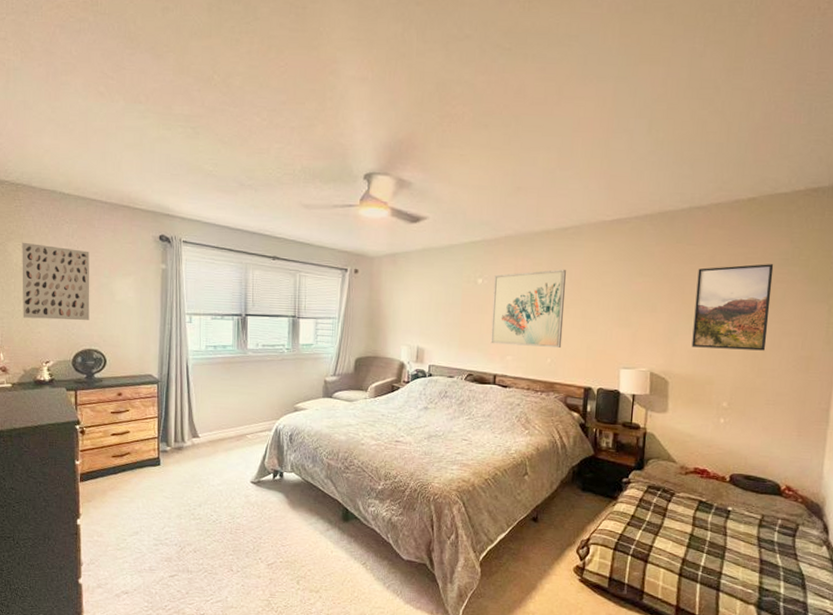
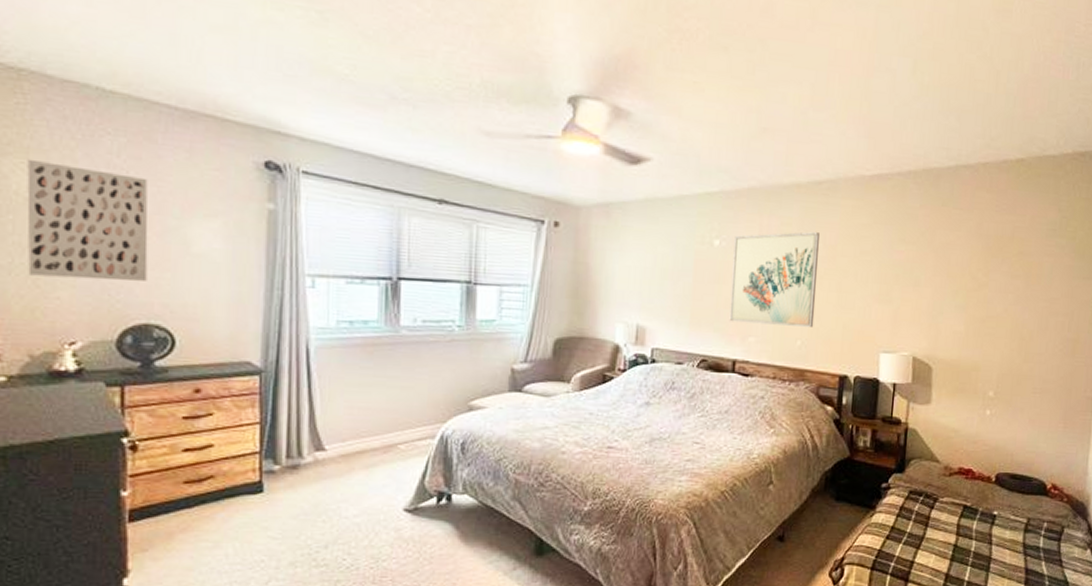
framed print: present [691,264,774,351] -> none [957,234,1042,333]

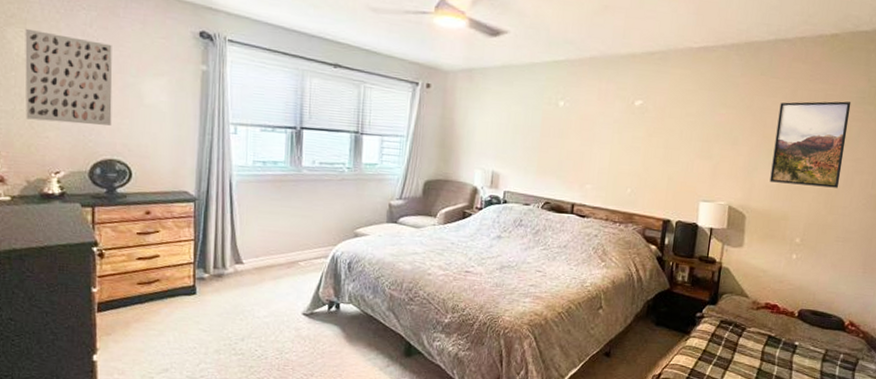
wall art: present [729,232,819,327] -> none [570,96,651,178]
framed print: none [957,234,1042,333] -> present [769,101,852,188]

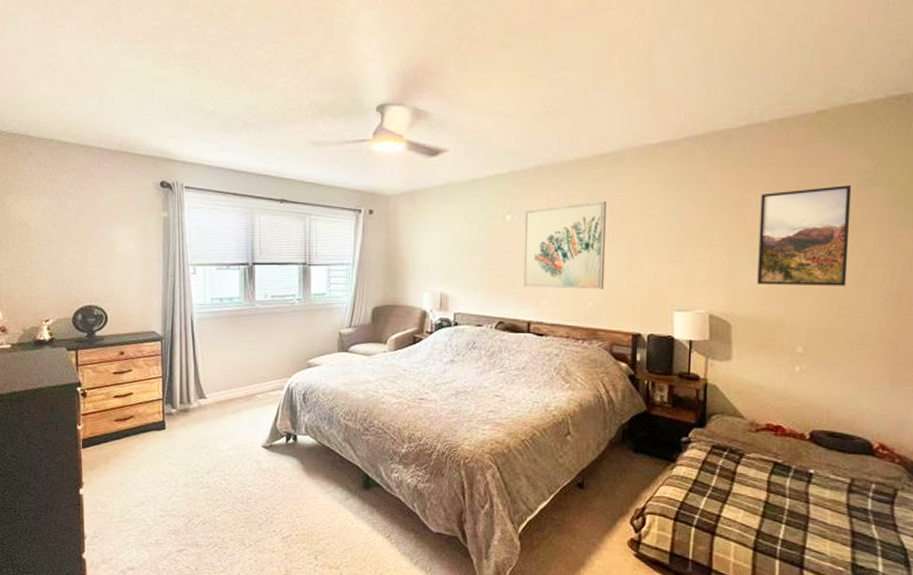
wall art: present [25,28,113,126] -> none [20,194,90,276]
wall art: none [570,96,651,178] -> present [523,202,607,289]

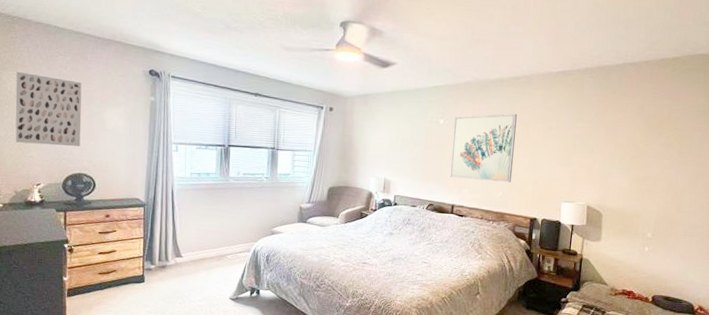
wall art: none [20,194,90,276] -> present [15,71,82,146]
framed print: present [757,185,852,286] -> none [622,114,693,189]

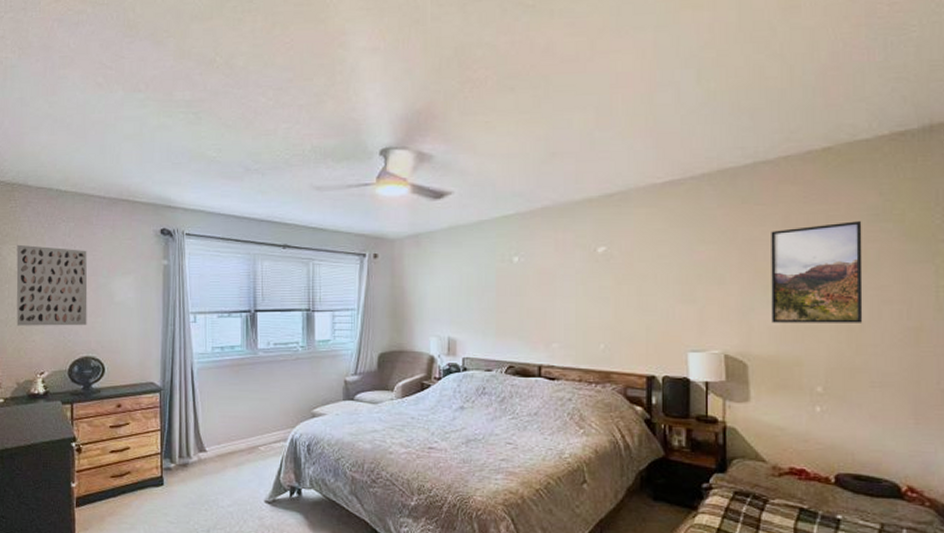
wall art: present [449,113,517,182] -> none [532,242,616,331]
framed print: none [622,114,693,189] -> present [771,221,863,323]

